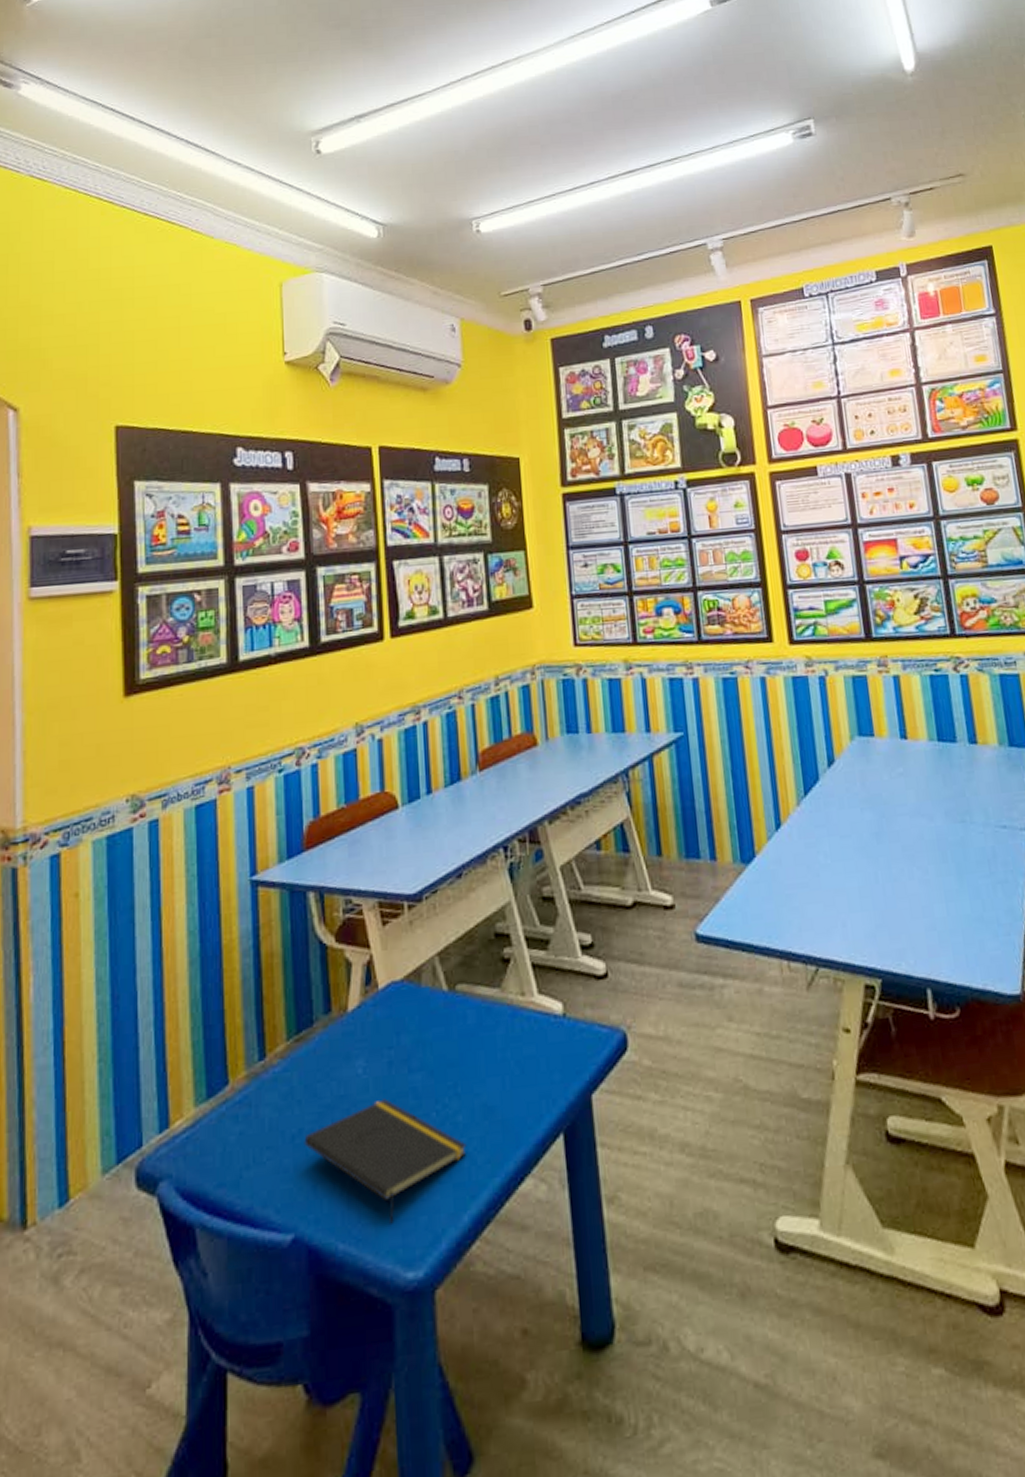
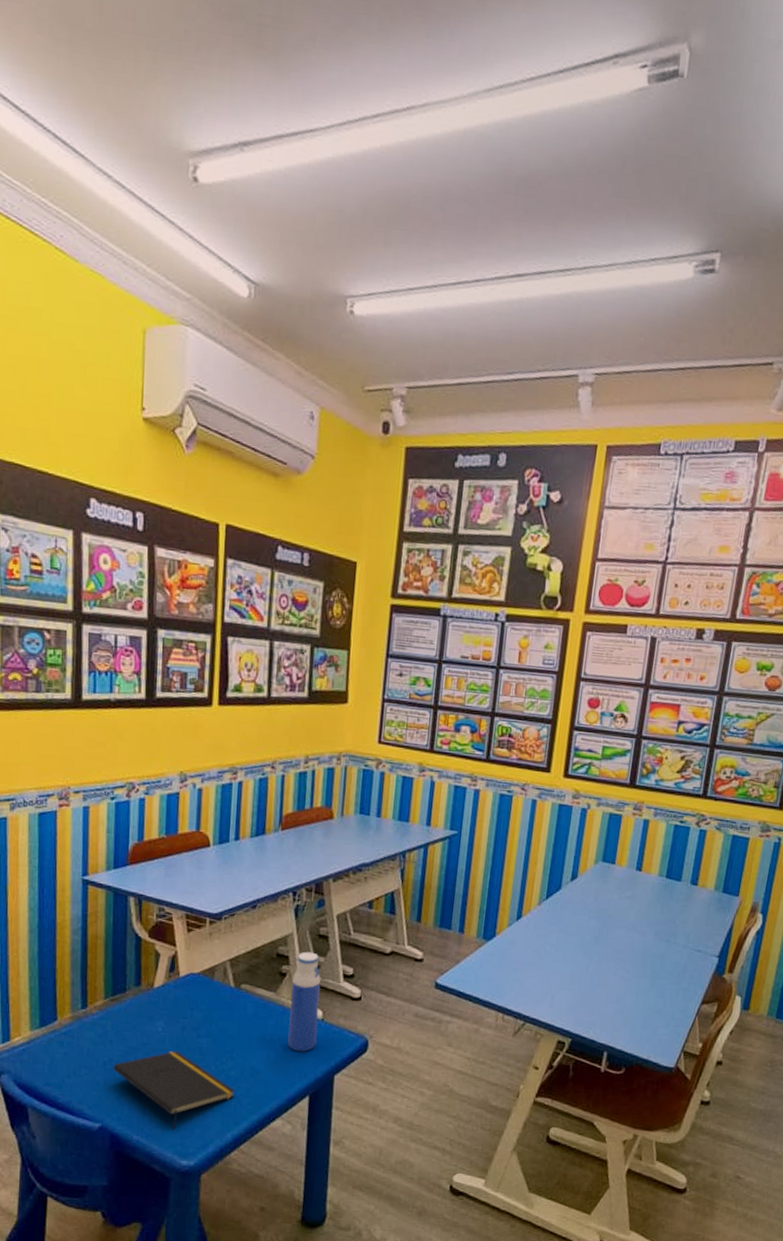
water bottle: none [518,922,562,1069] -> present [288,951,321,1052]

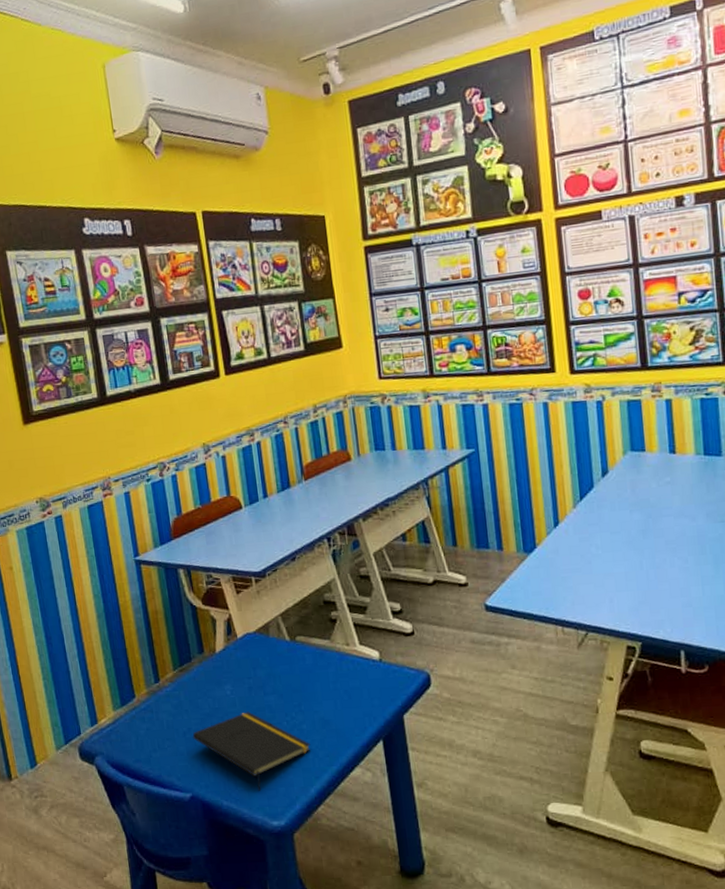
water bottle: present [288,951,321,1052] -> none [343,594,379,696]

